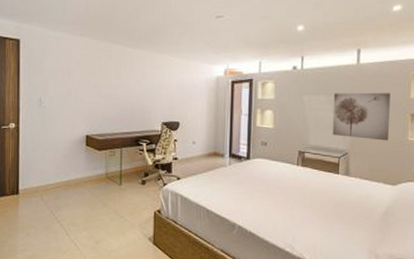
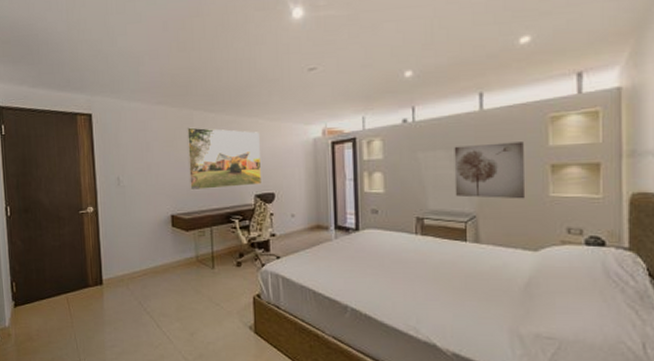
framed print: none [104,59,170,115] -> present [186,127,262,191]

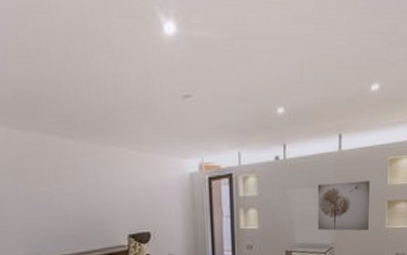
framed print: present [186,127,262,191] -> none [38,156,136,233]

